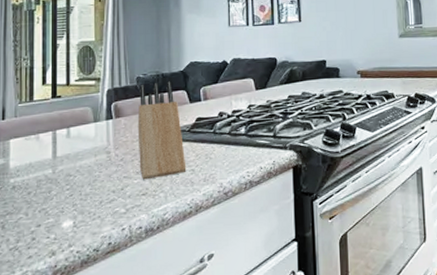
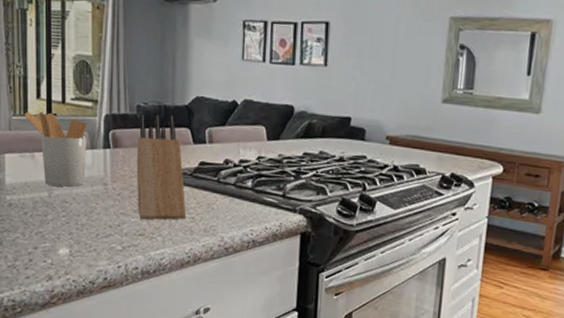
utensil holder: none [30,95,91,162] -> present [25,111,87,187]

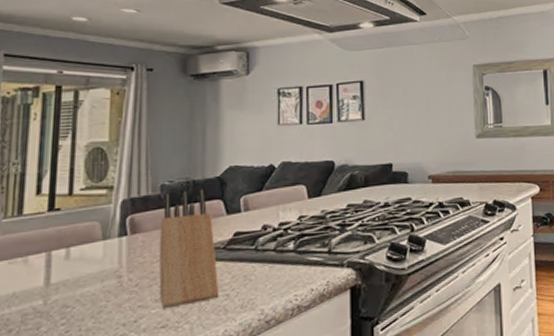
utensil holder: present [25,111,87,187] -> none [19,208,100,291]

